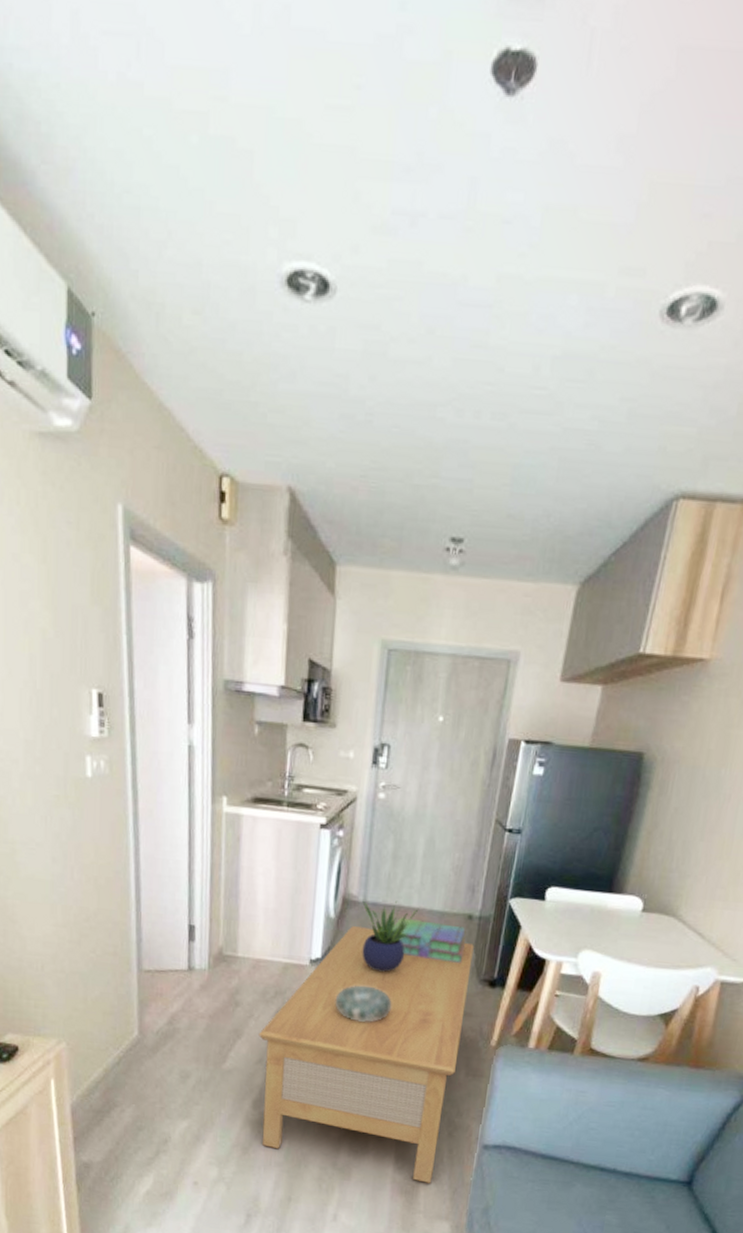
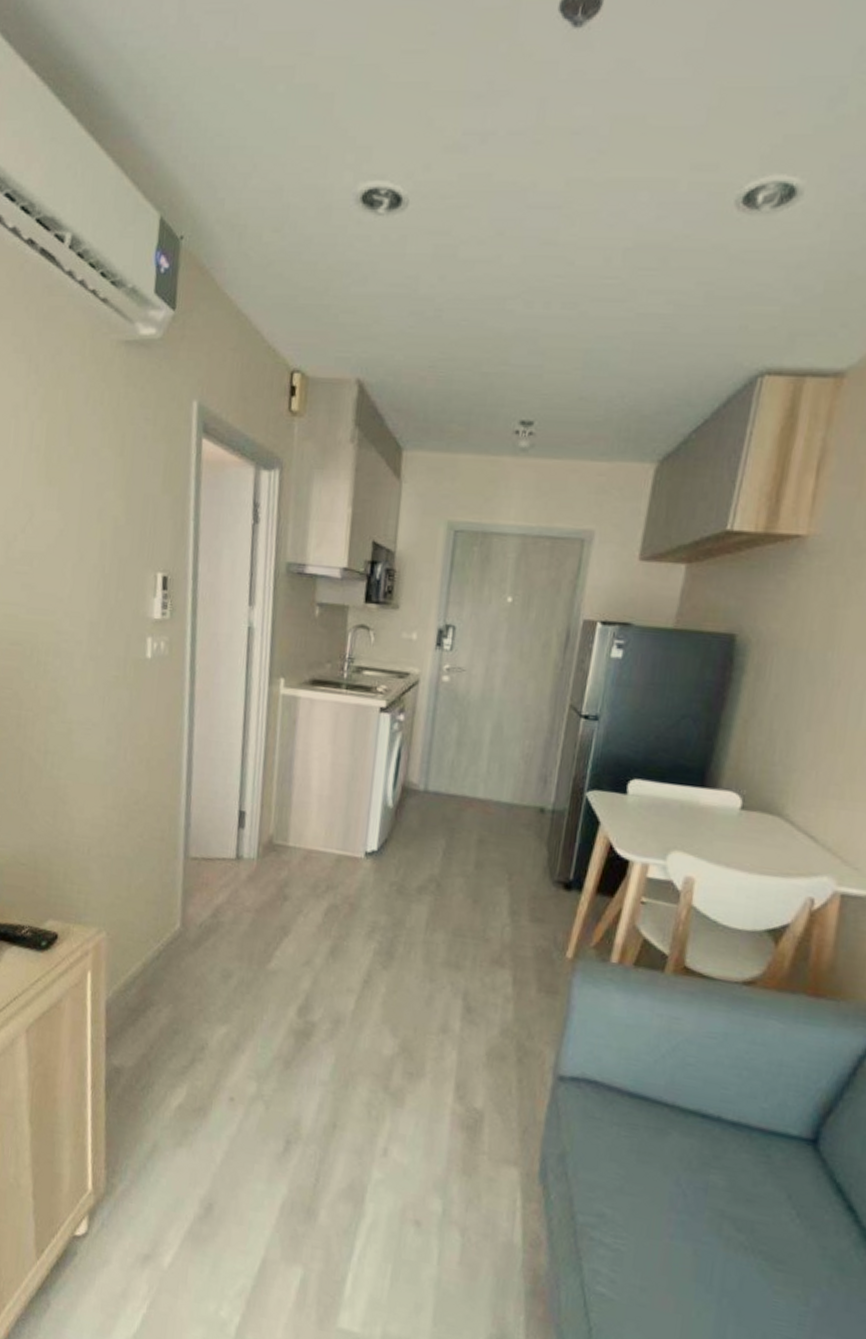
coffee table: present [258,926,474,1183] -> none [306,817,546,1118]
decorative bowl: present [335,985,392,1022] -> none [391,882,454,924]
potted plant: present [362,900,419,972] -> none [421,790,485,869]
stack of books: present [392,917,466,963] -> none [455,808,537,861]

